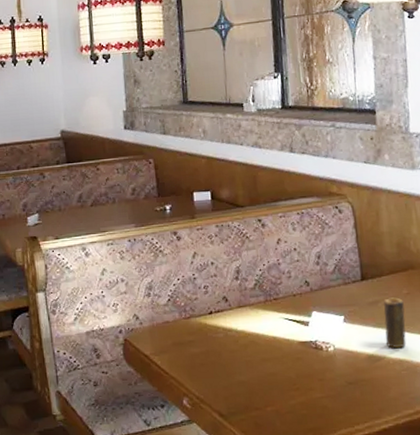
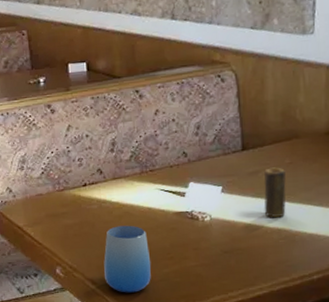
cup: none [230,354,278,426] -> present [104,225,151,293]

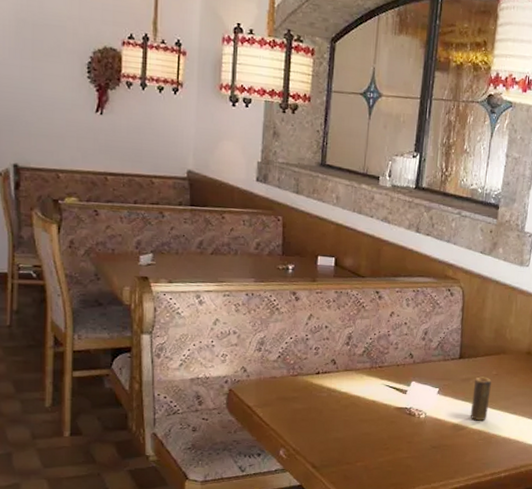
cup: present [104,225,151,293] -> none [324,414,369,478]

